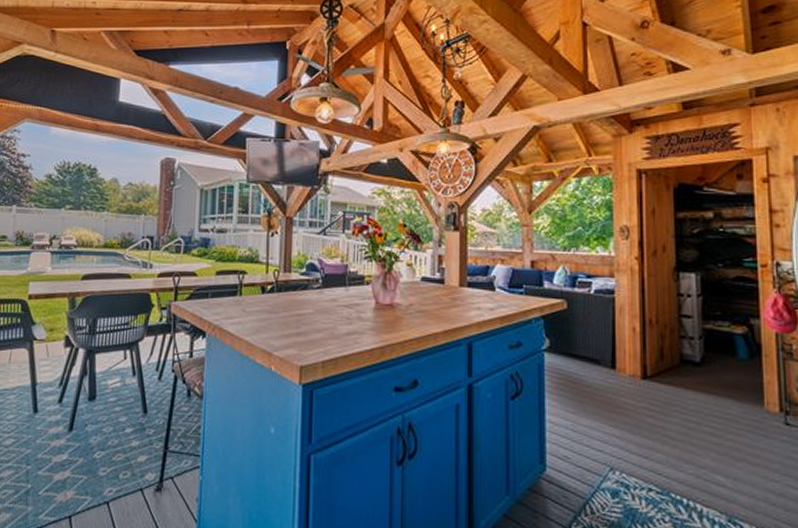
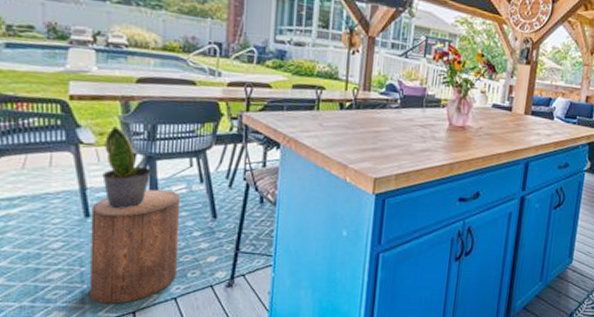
stool: none [33,383,116,507] -> present [90,189,181,304]
potted plant: none [50,322,91,405] -> present [102,126,152,209]

